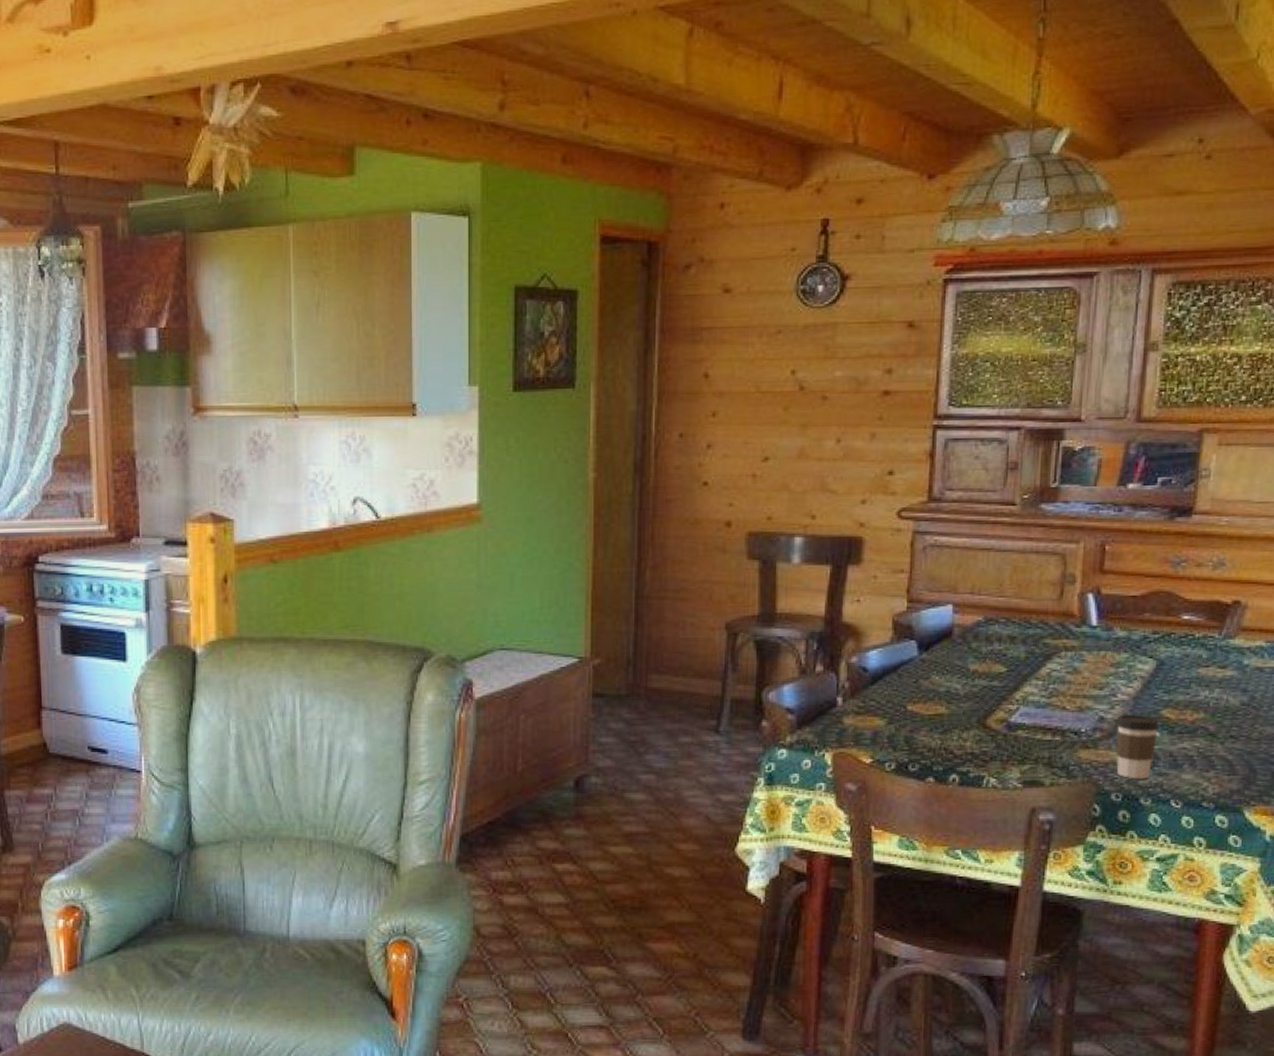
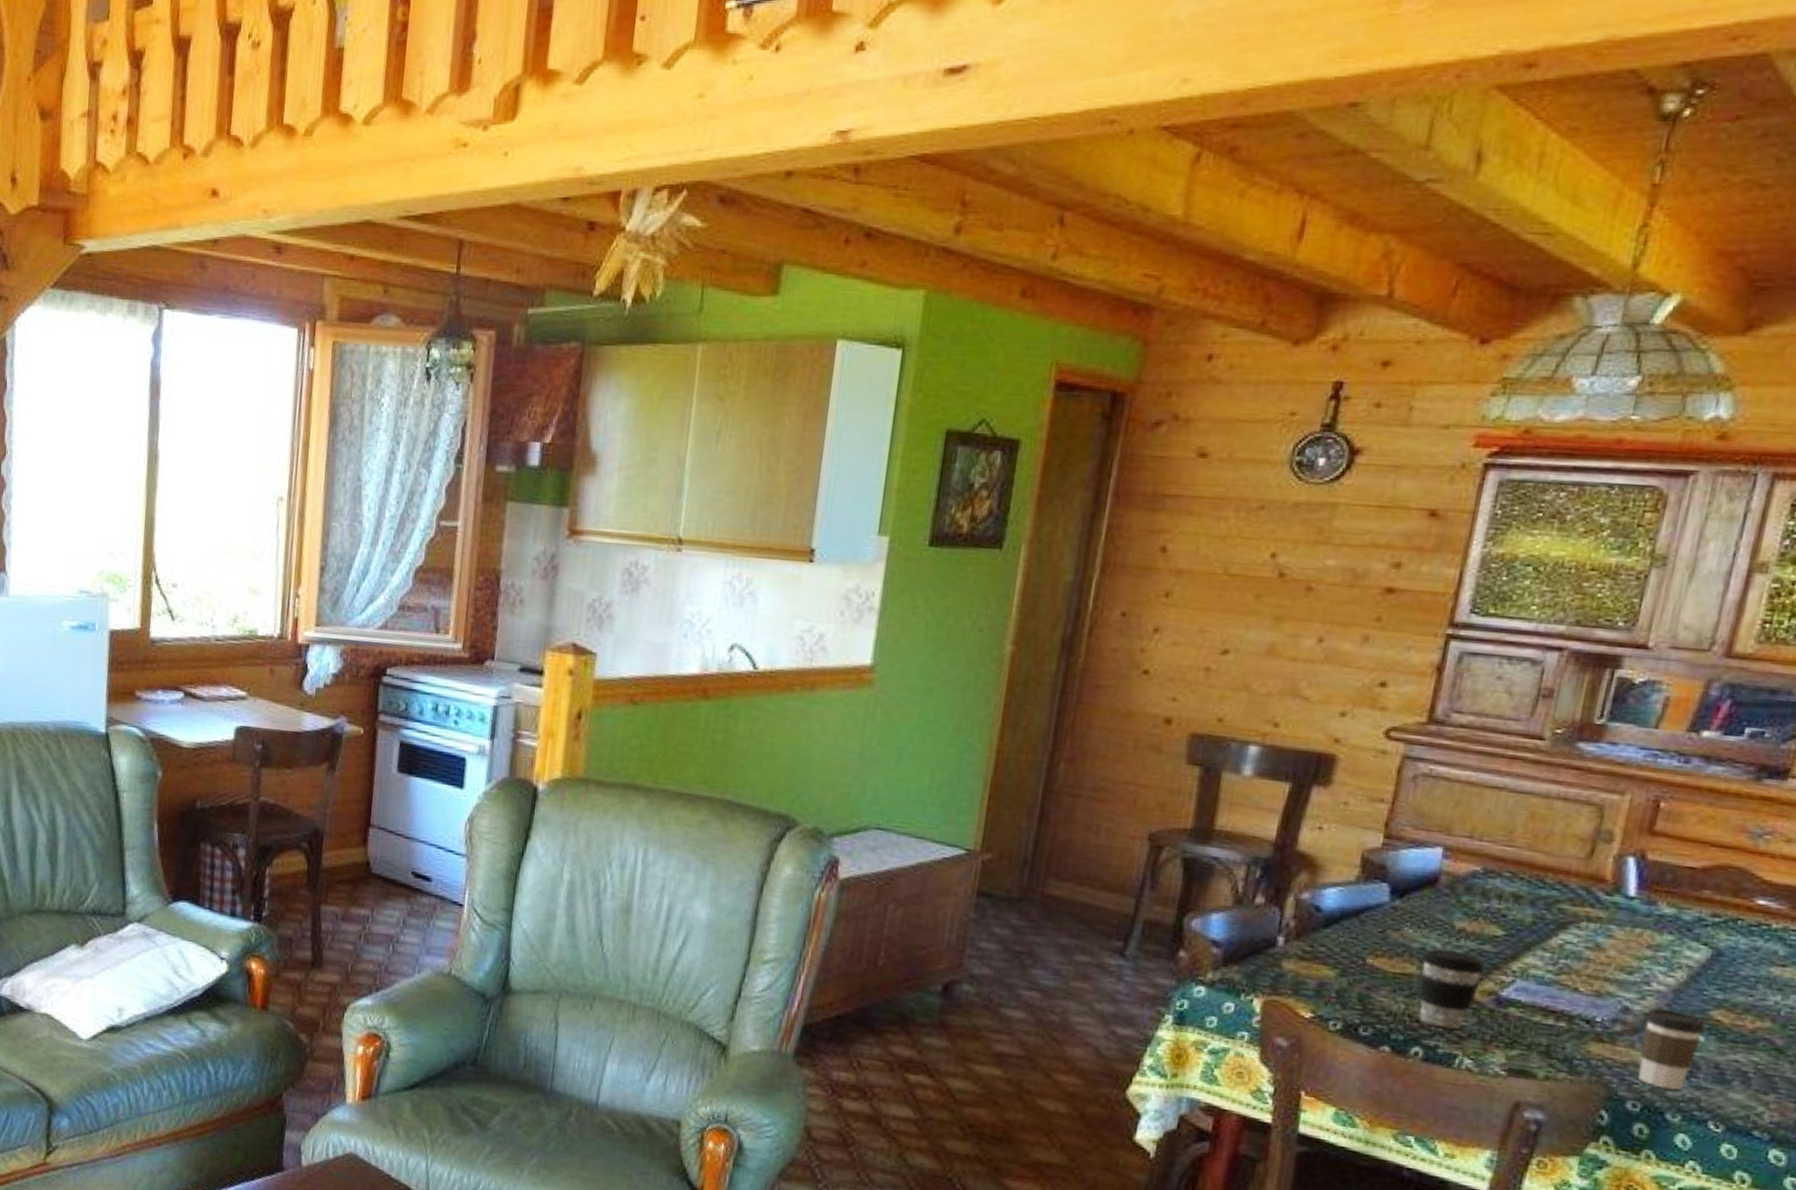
coffee cup: none [948,689,996,756] -> present [1419,948,1485,1029]

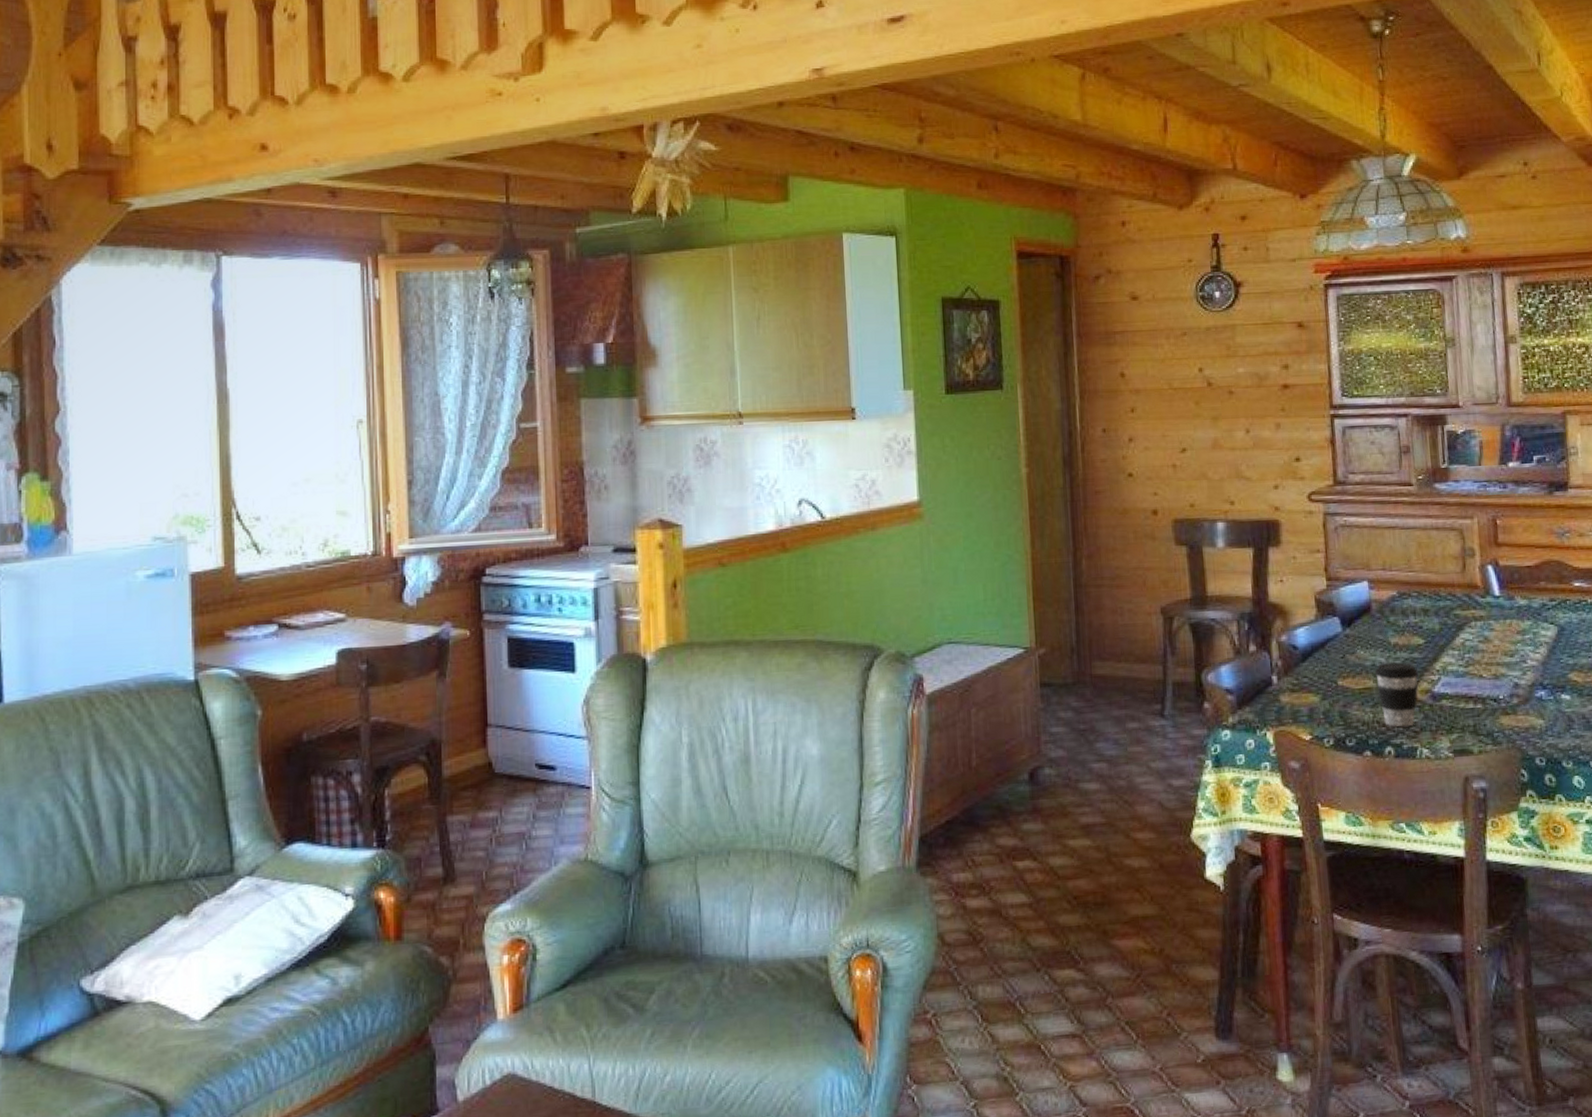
coffee cup: present [1638,1008,1706,1091] -> none [1530,679,1569,743]

